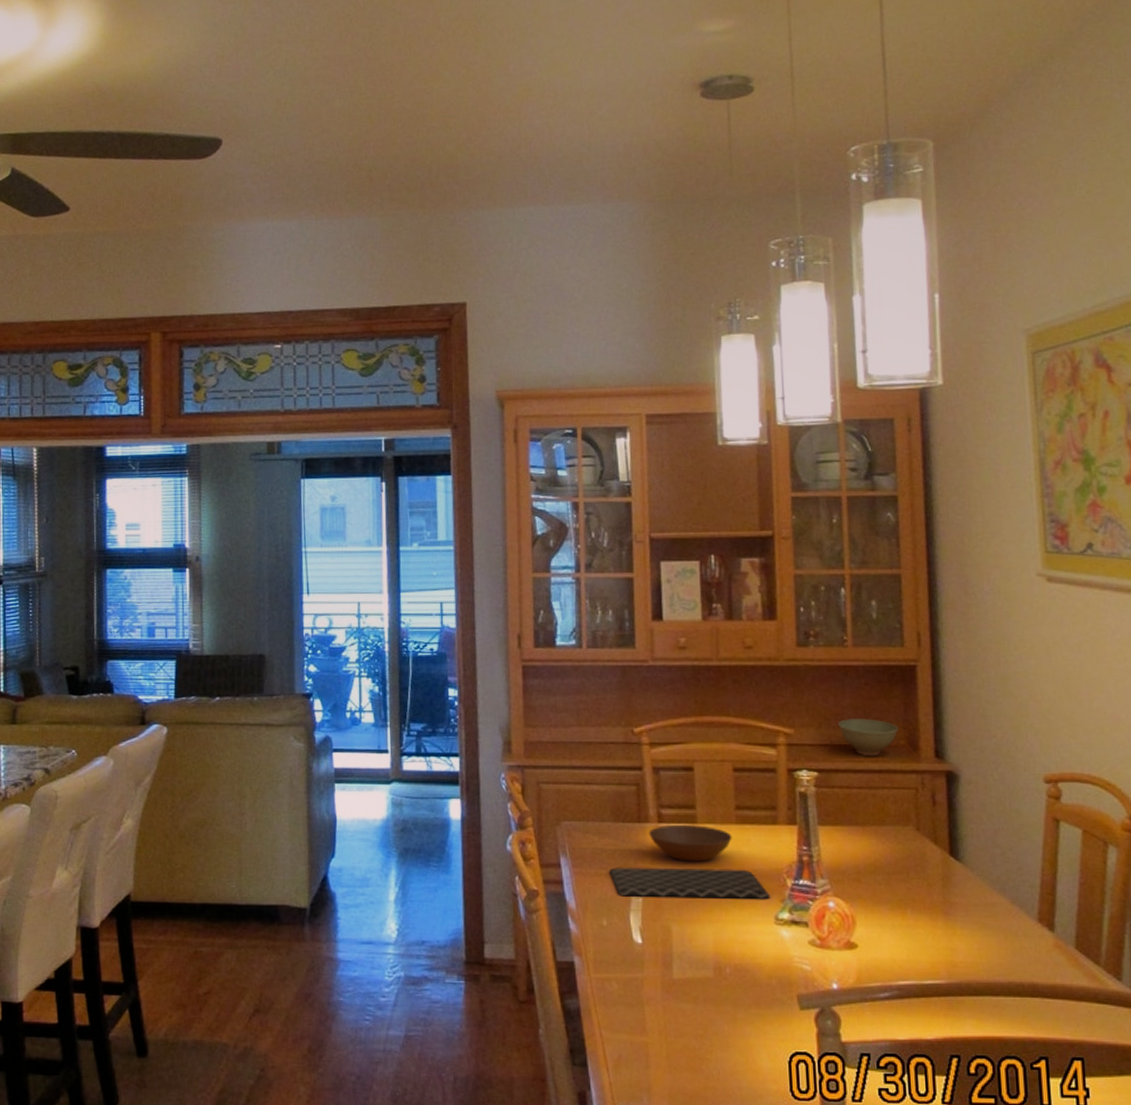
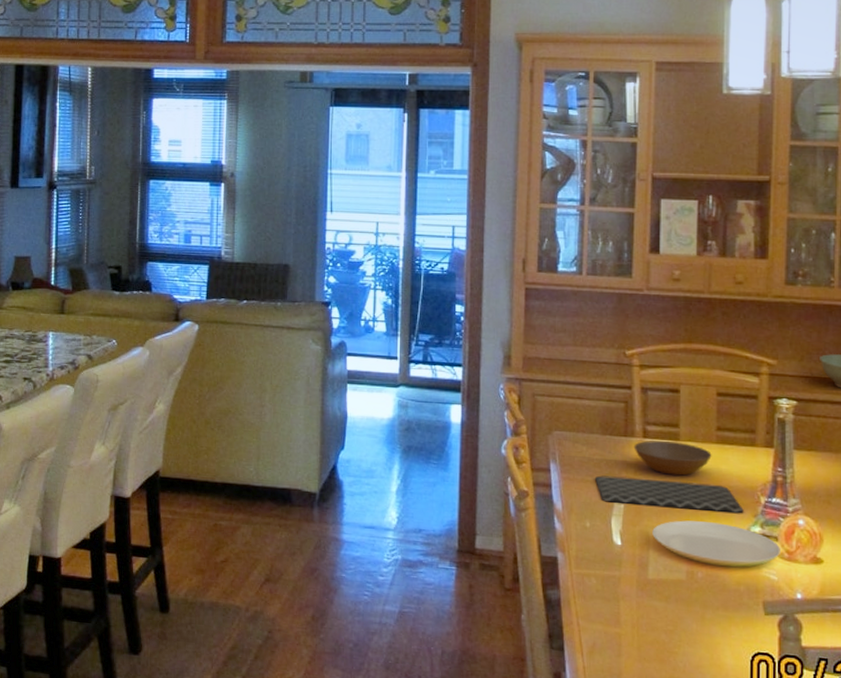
plate: none [674,911,812,960] -> present [652,520,780,568]

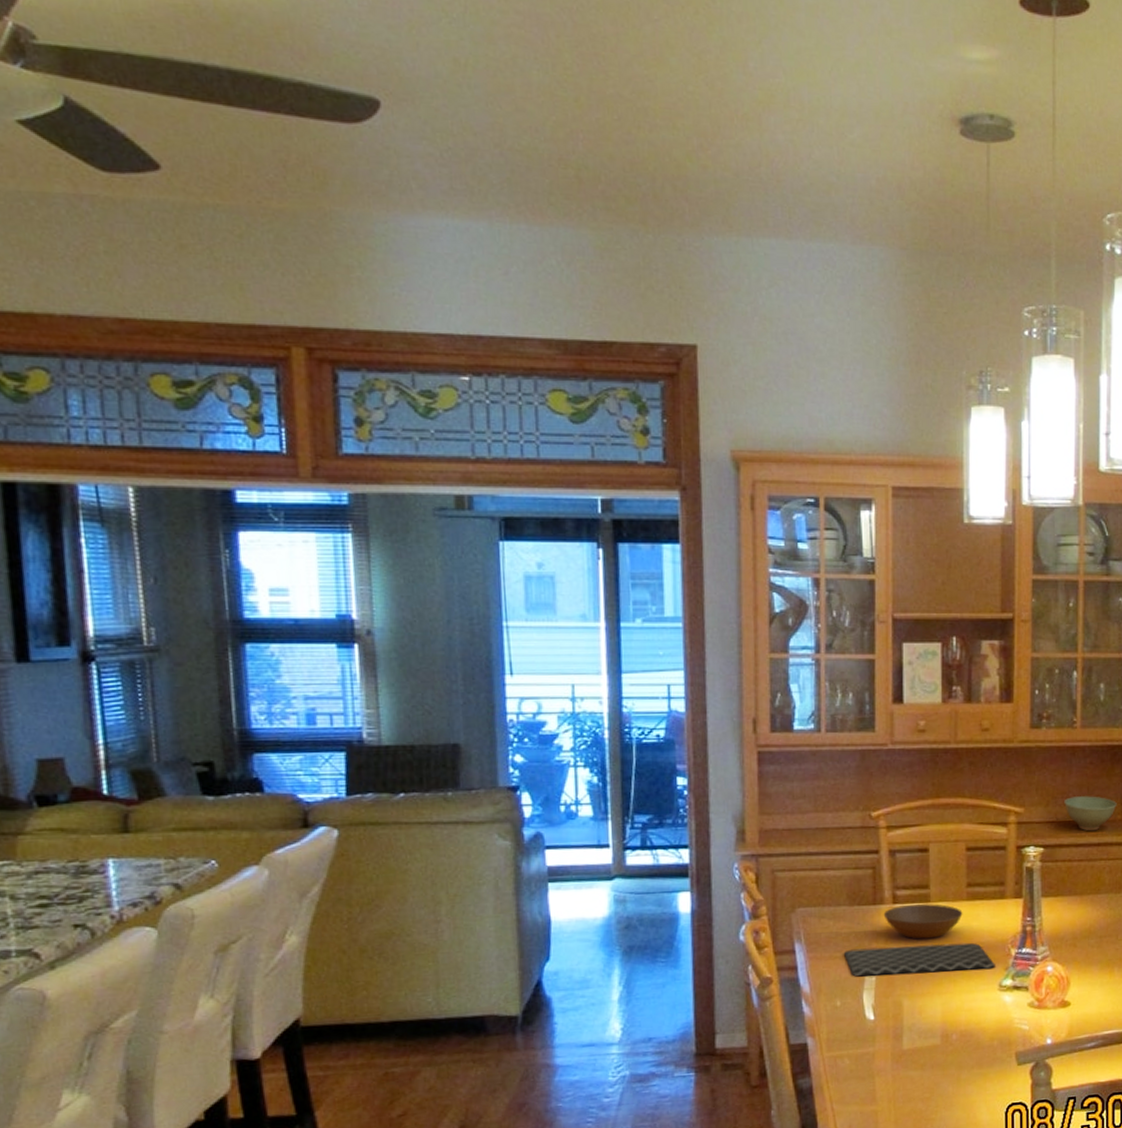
plate: present [652,520,780,568] -> none [906,981,1031,1025]

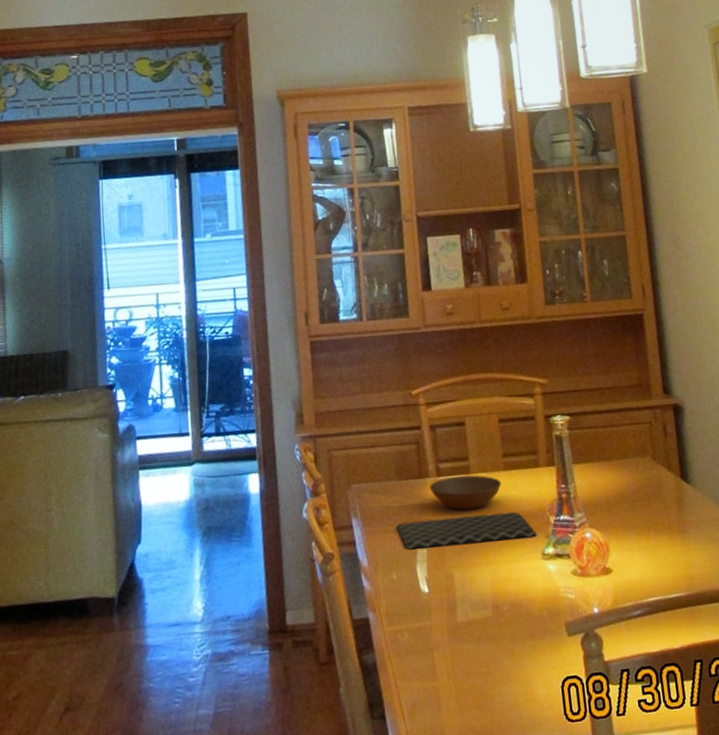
bowl: present [1064,796,1117,831] -> none [583,364,633,398]

